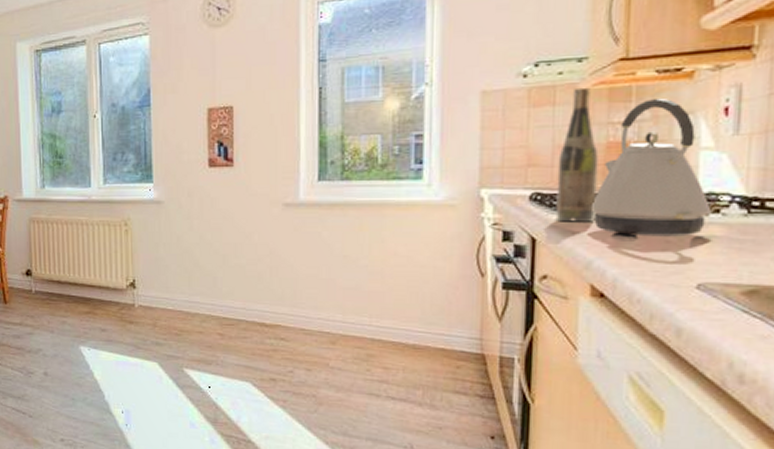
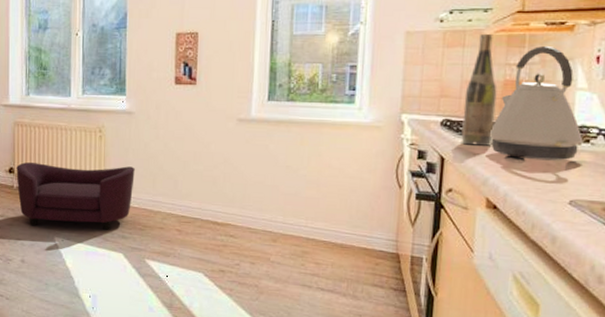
dog bed: none [34,263,167,336] -> present [16,162,135,230]

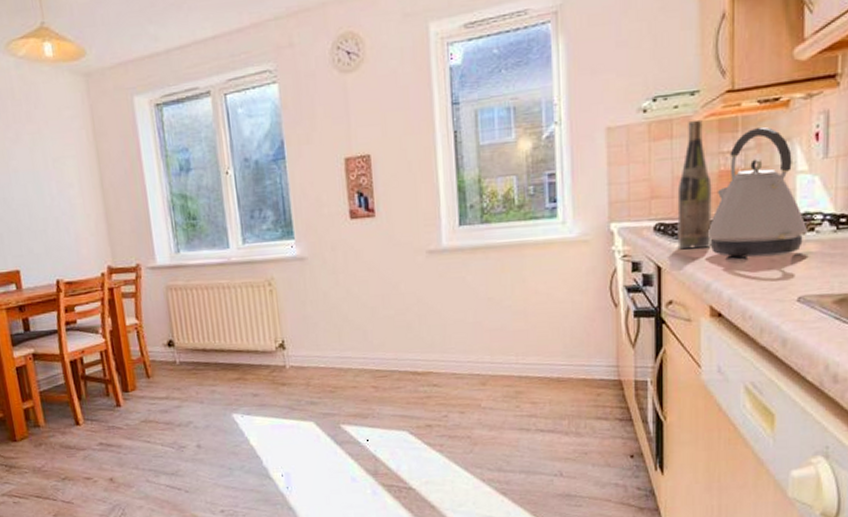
dog bed: present [16,162,135,230] -> none [176,321,317,405]

